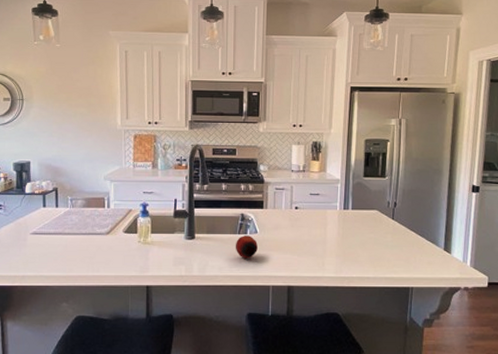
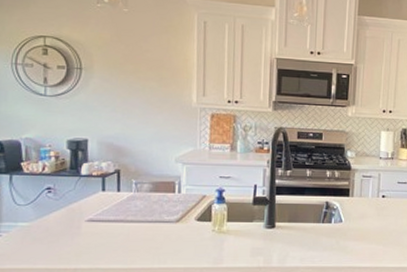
apple: present [235,236,258,259] -> none [318,225,342,249]

